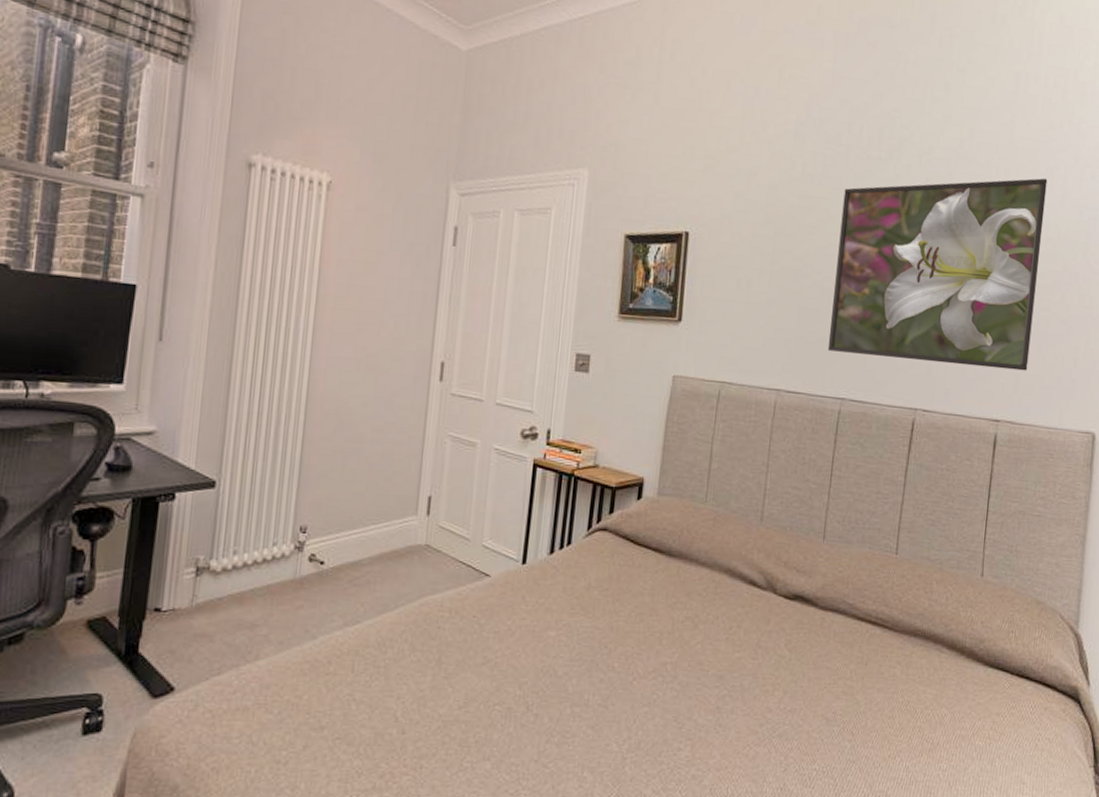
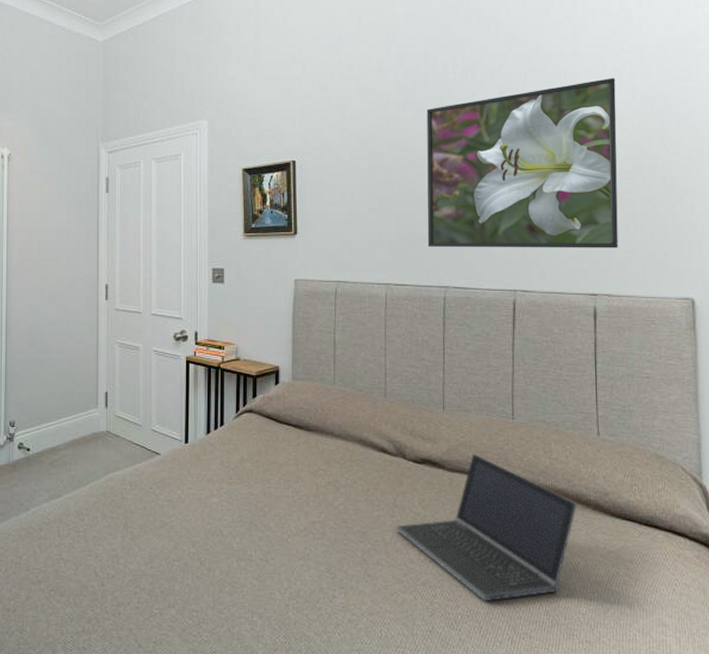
laptop computer: none [756,590,952,757] -> present [395,453,578,602]

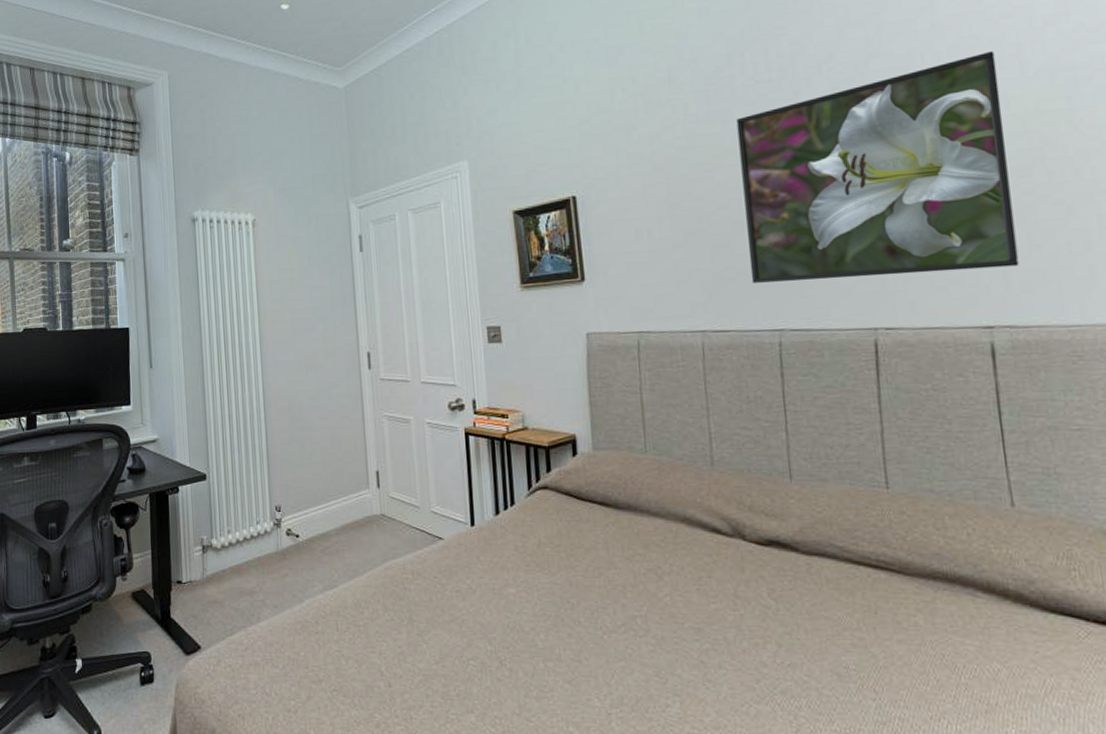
laptop computer: present [395,453,578,602] -> none [739,532,991,717]

